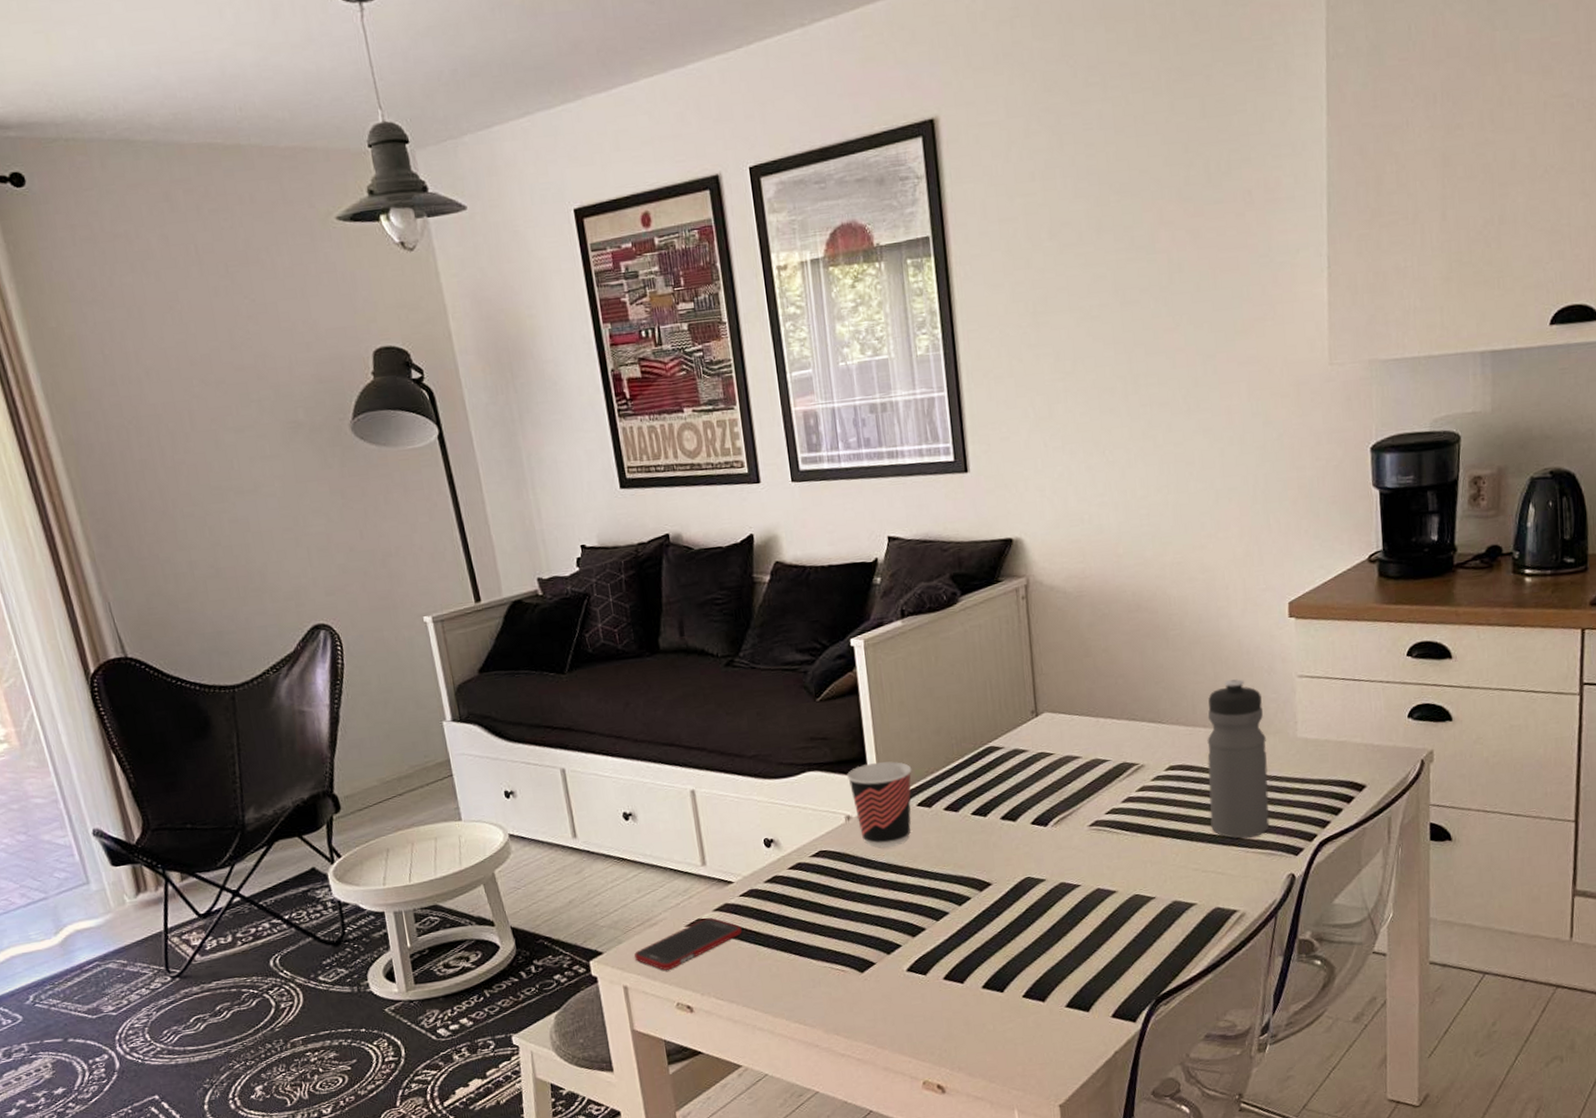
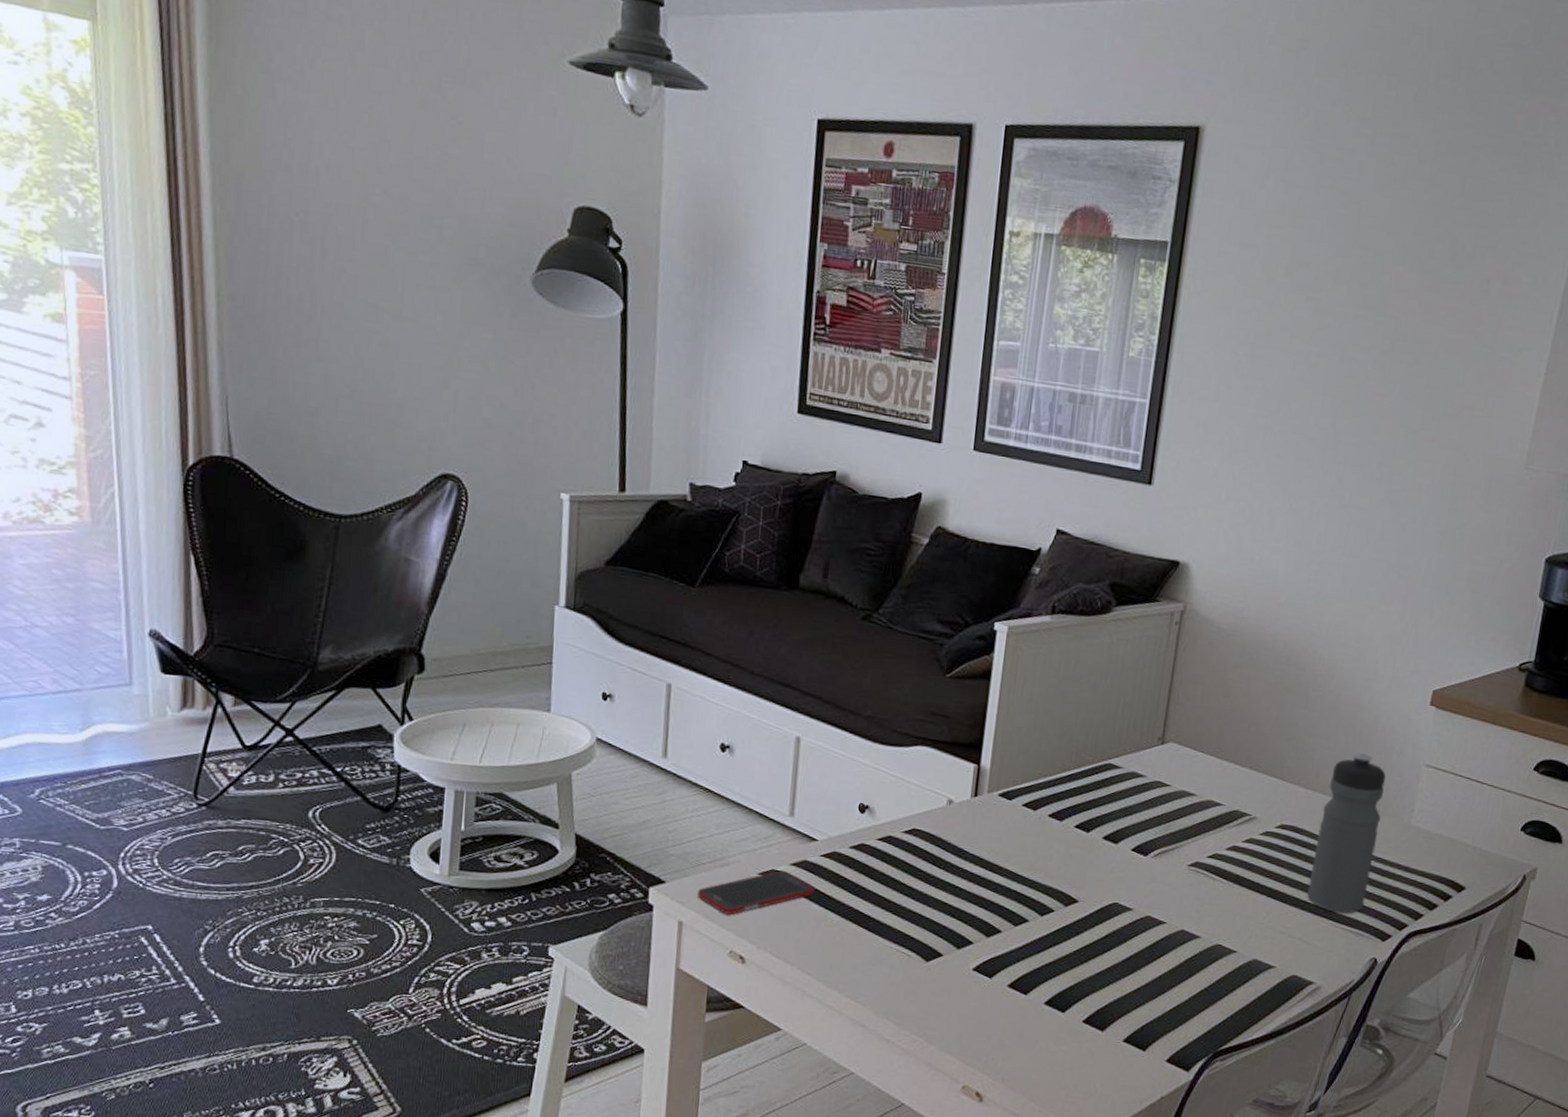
cup: present [846,761,912,848] -> none [958,752,1026,842]

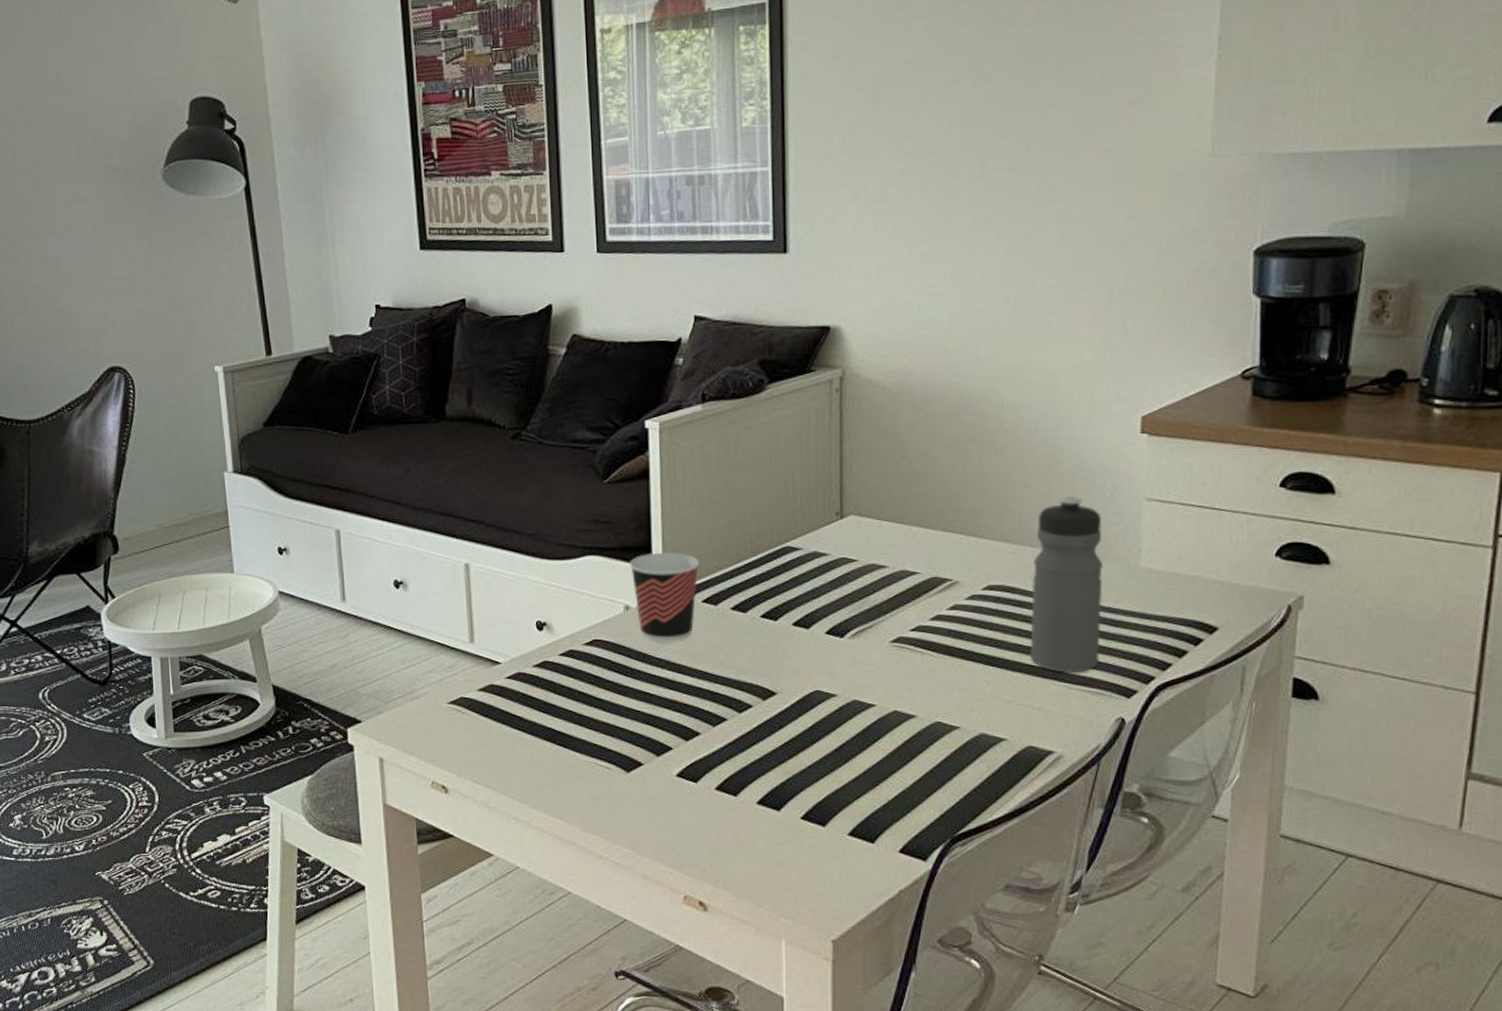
cell phone: present [697,870,815,915] -> none [393,697,505,746]
cup: none [958,752,1026,842] -> present [629,552,700,643]

